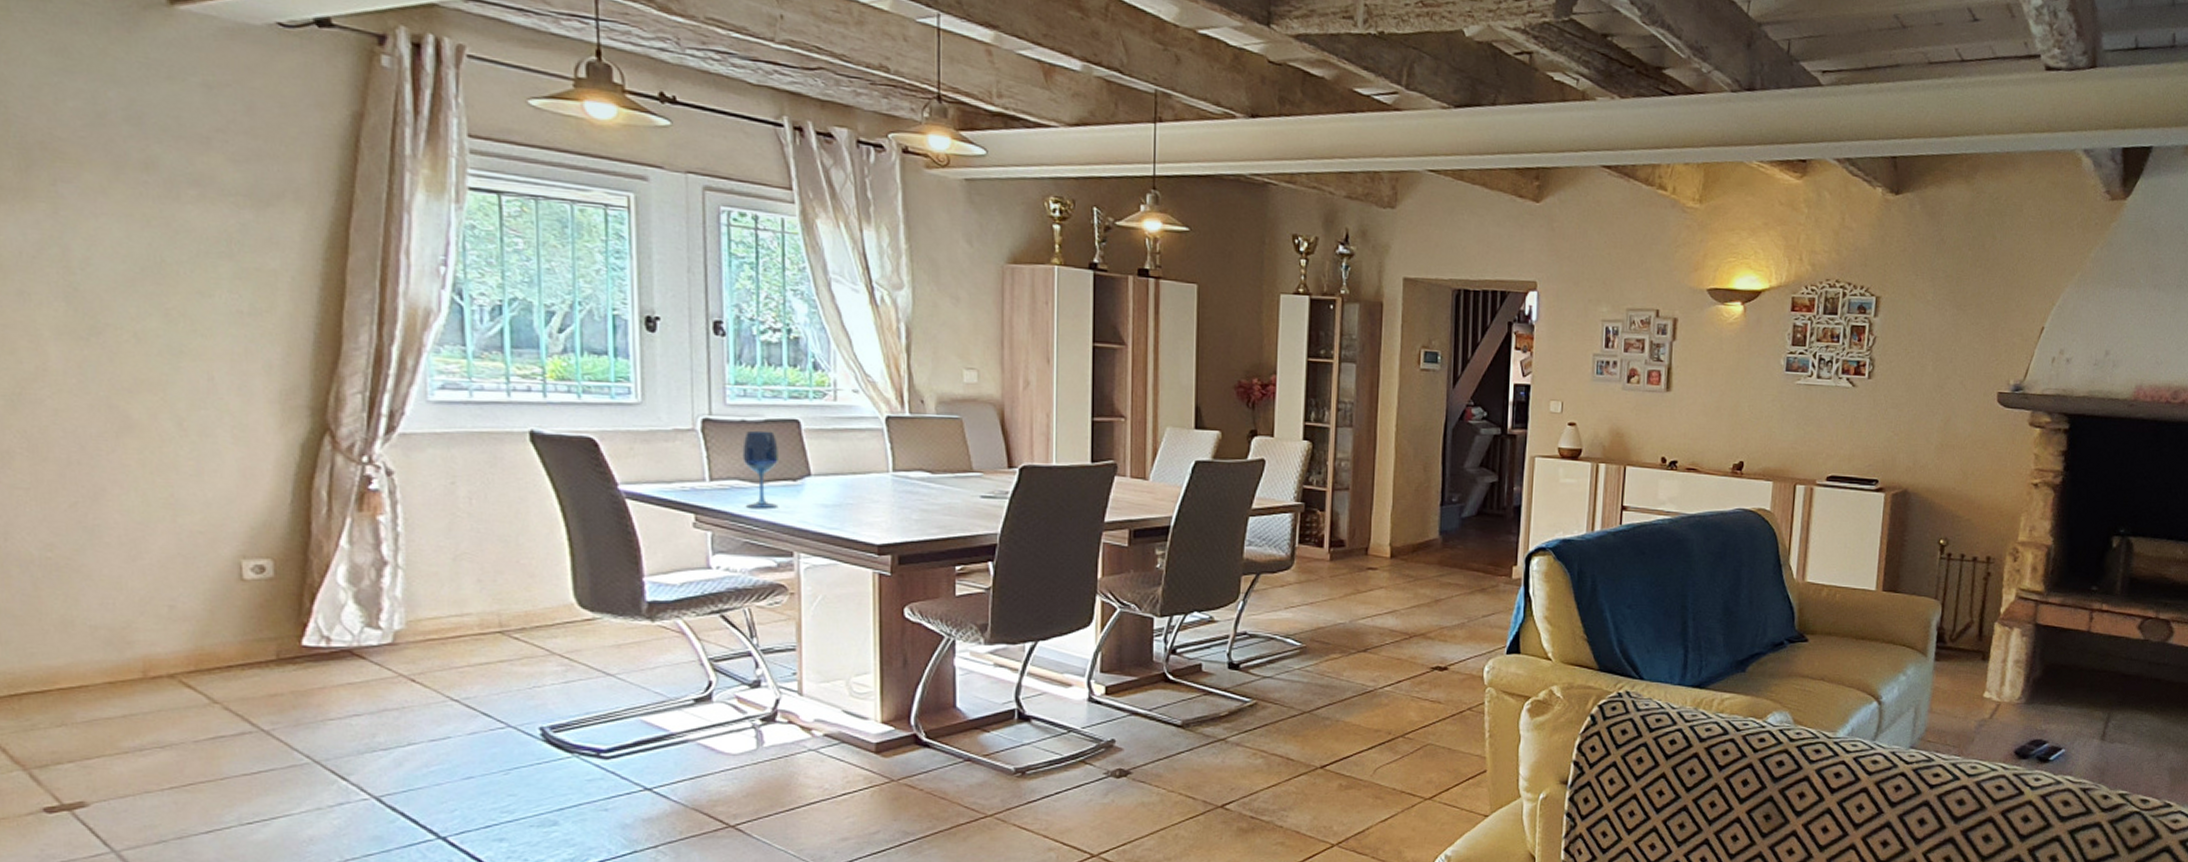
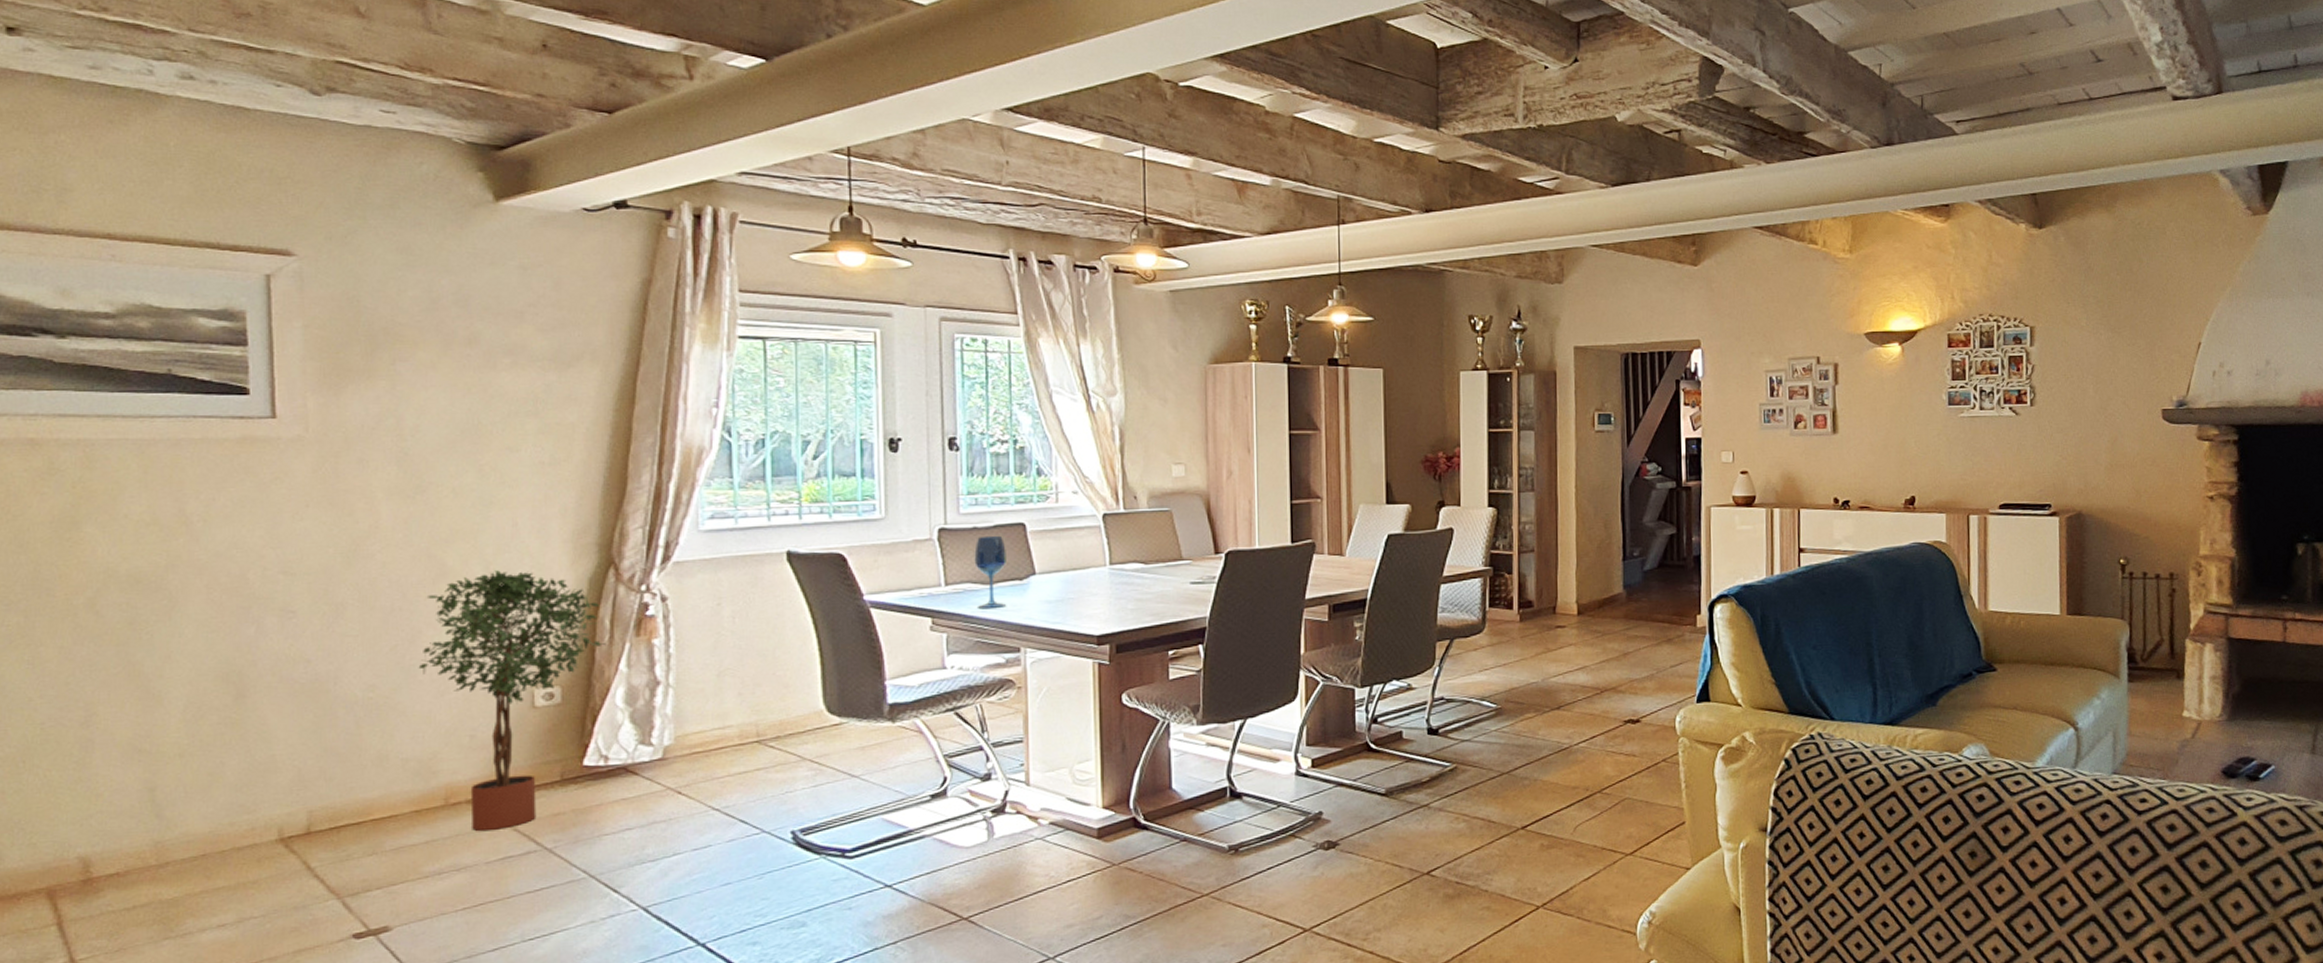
potted tree: none [103,428,324,707] -> present [418,570,606,831]

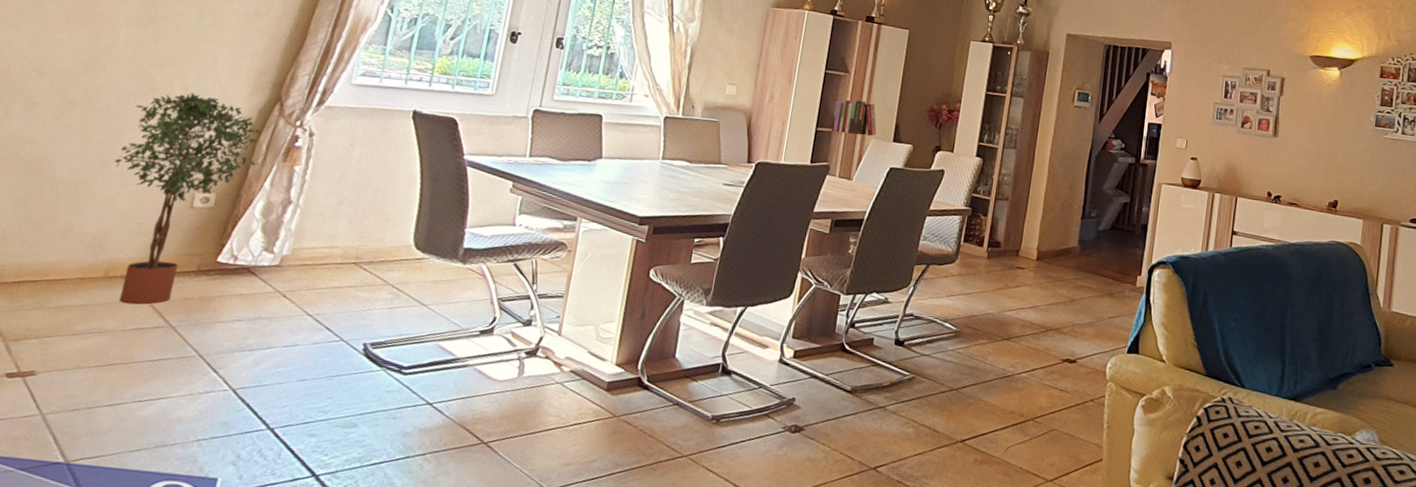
wineglass: present [974,535,1008,610] -> none [551,121,584,182]
books: none [1309,461,1365,503] -> present [831,100,877,137]

